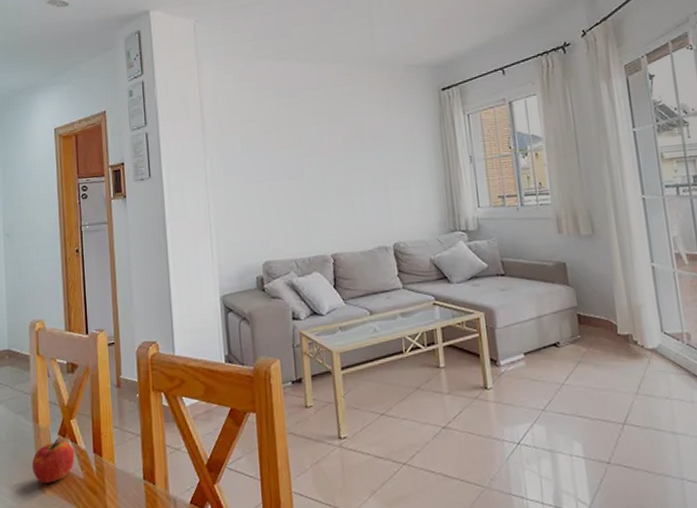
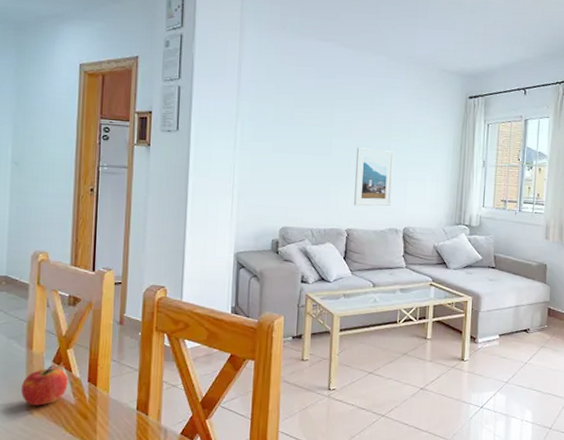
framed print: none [329,162,376,228] -> present [354,147,395,207]

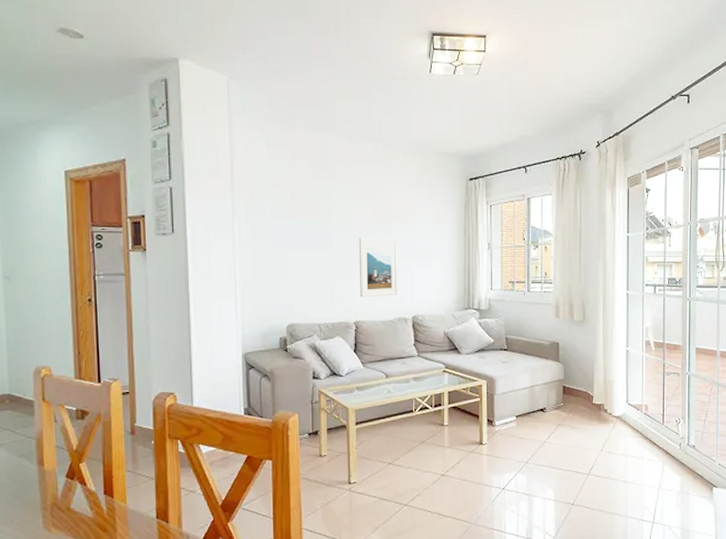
fruit: present [20,366,68,406] -> none [35,481,84,523]

